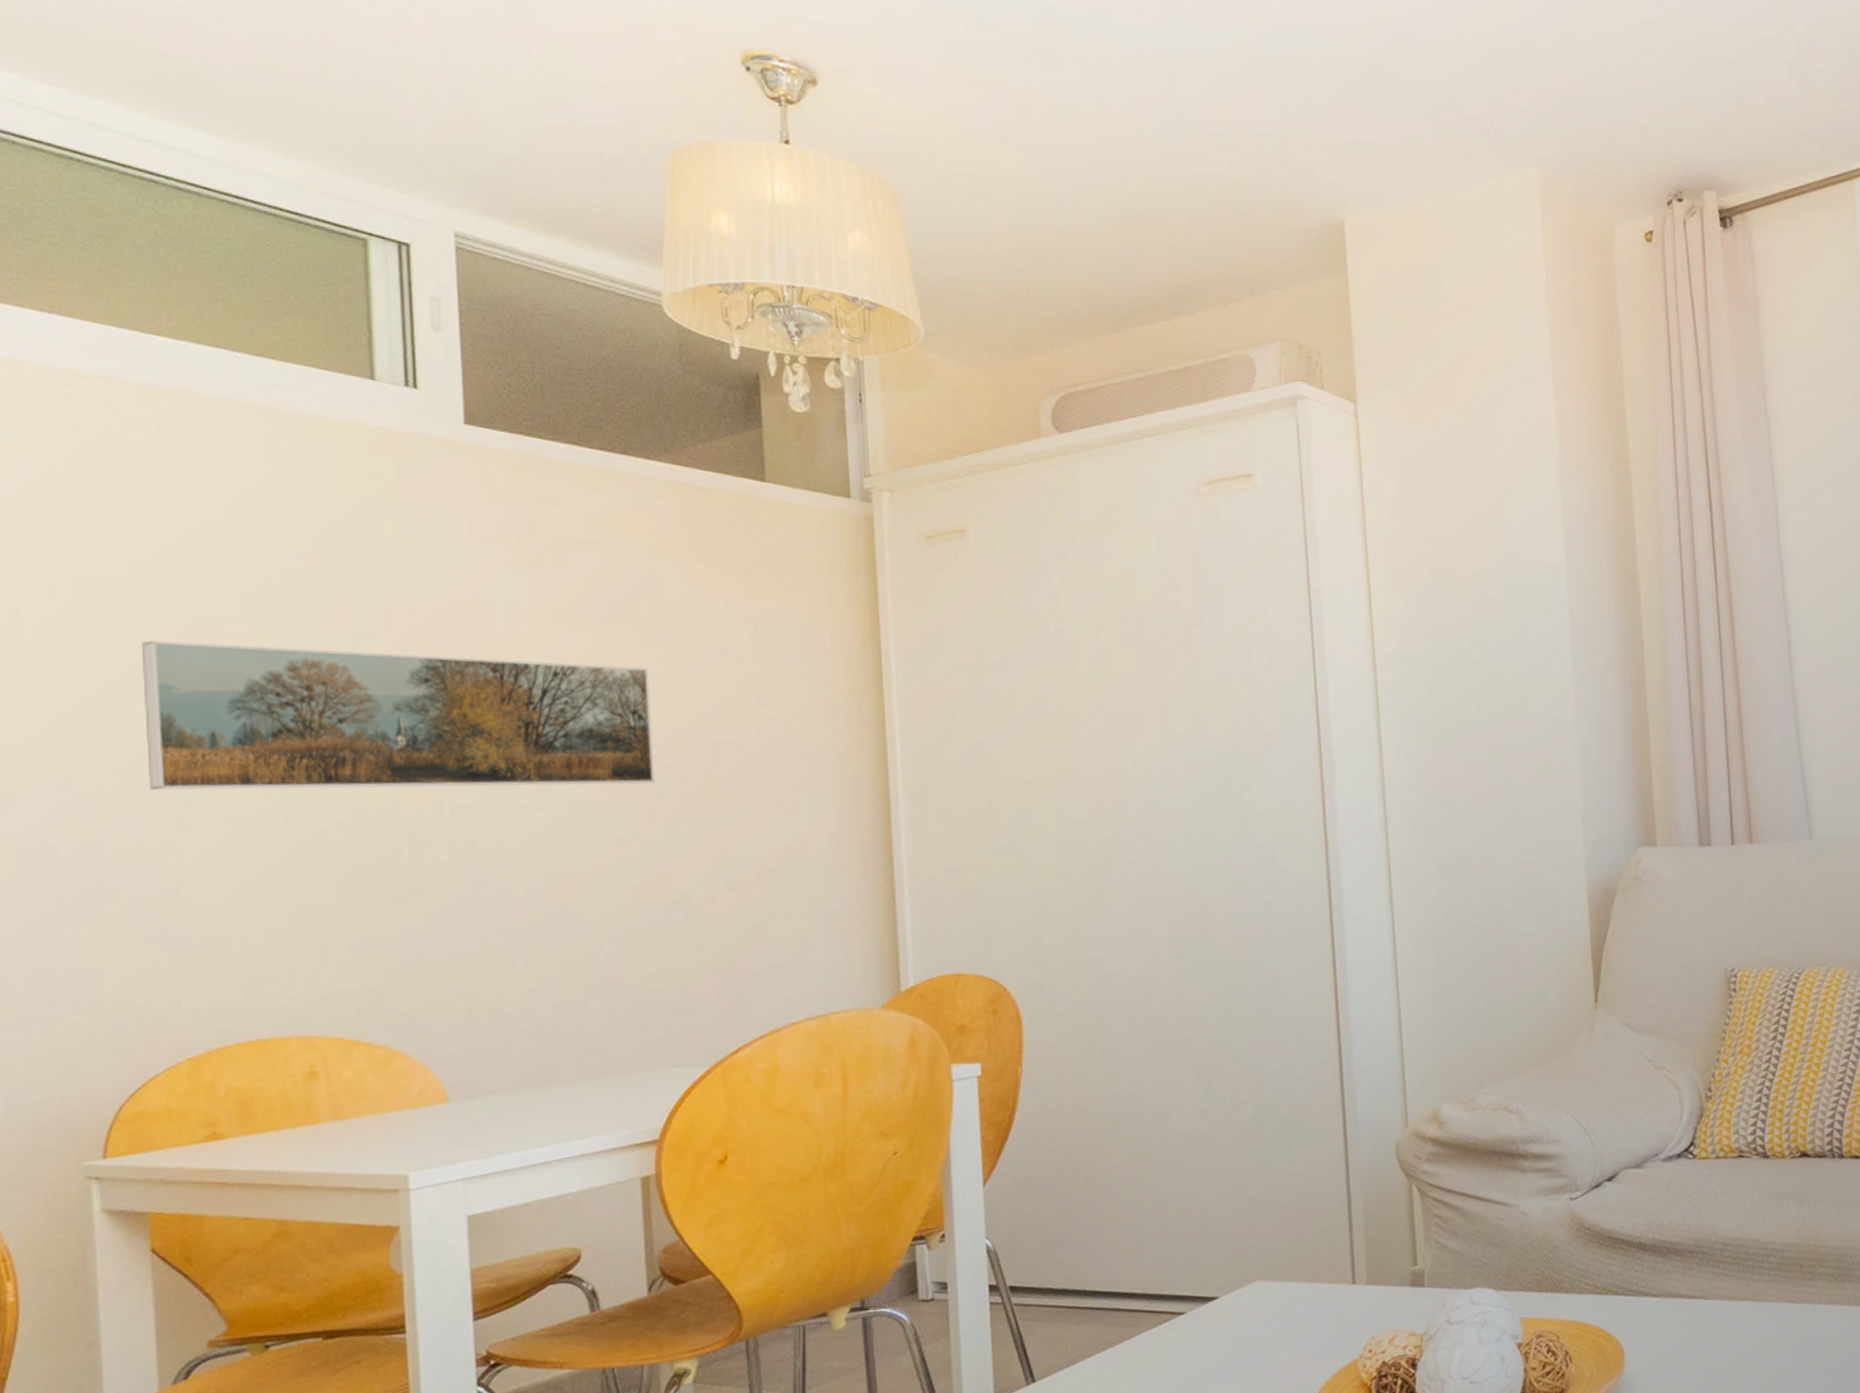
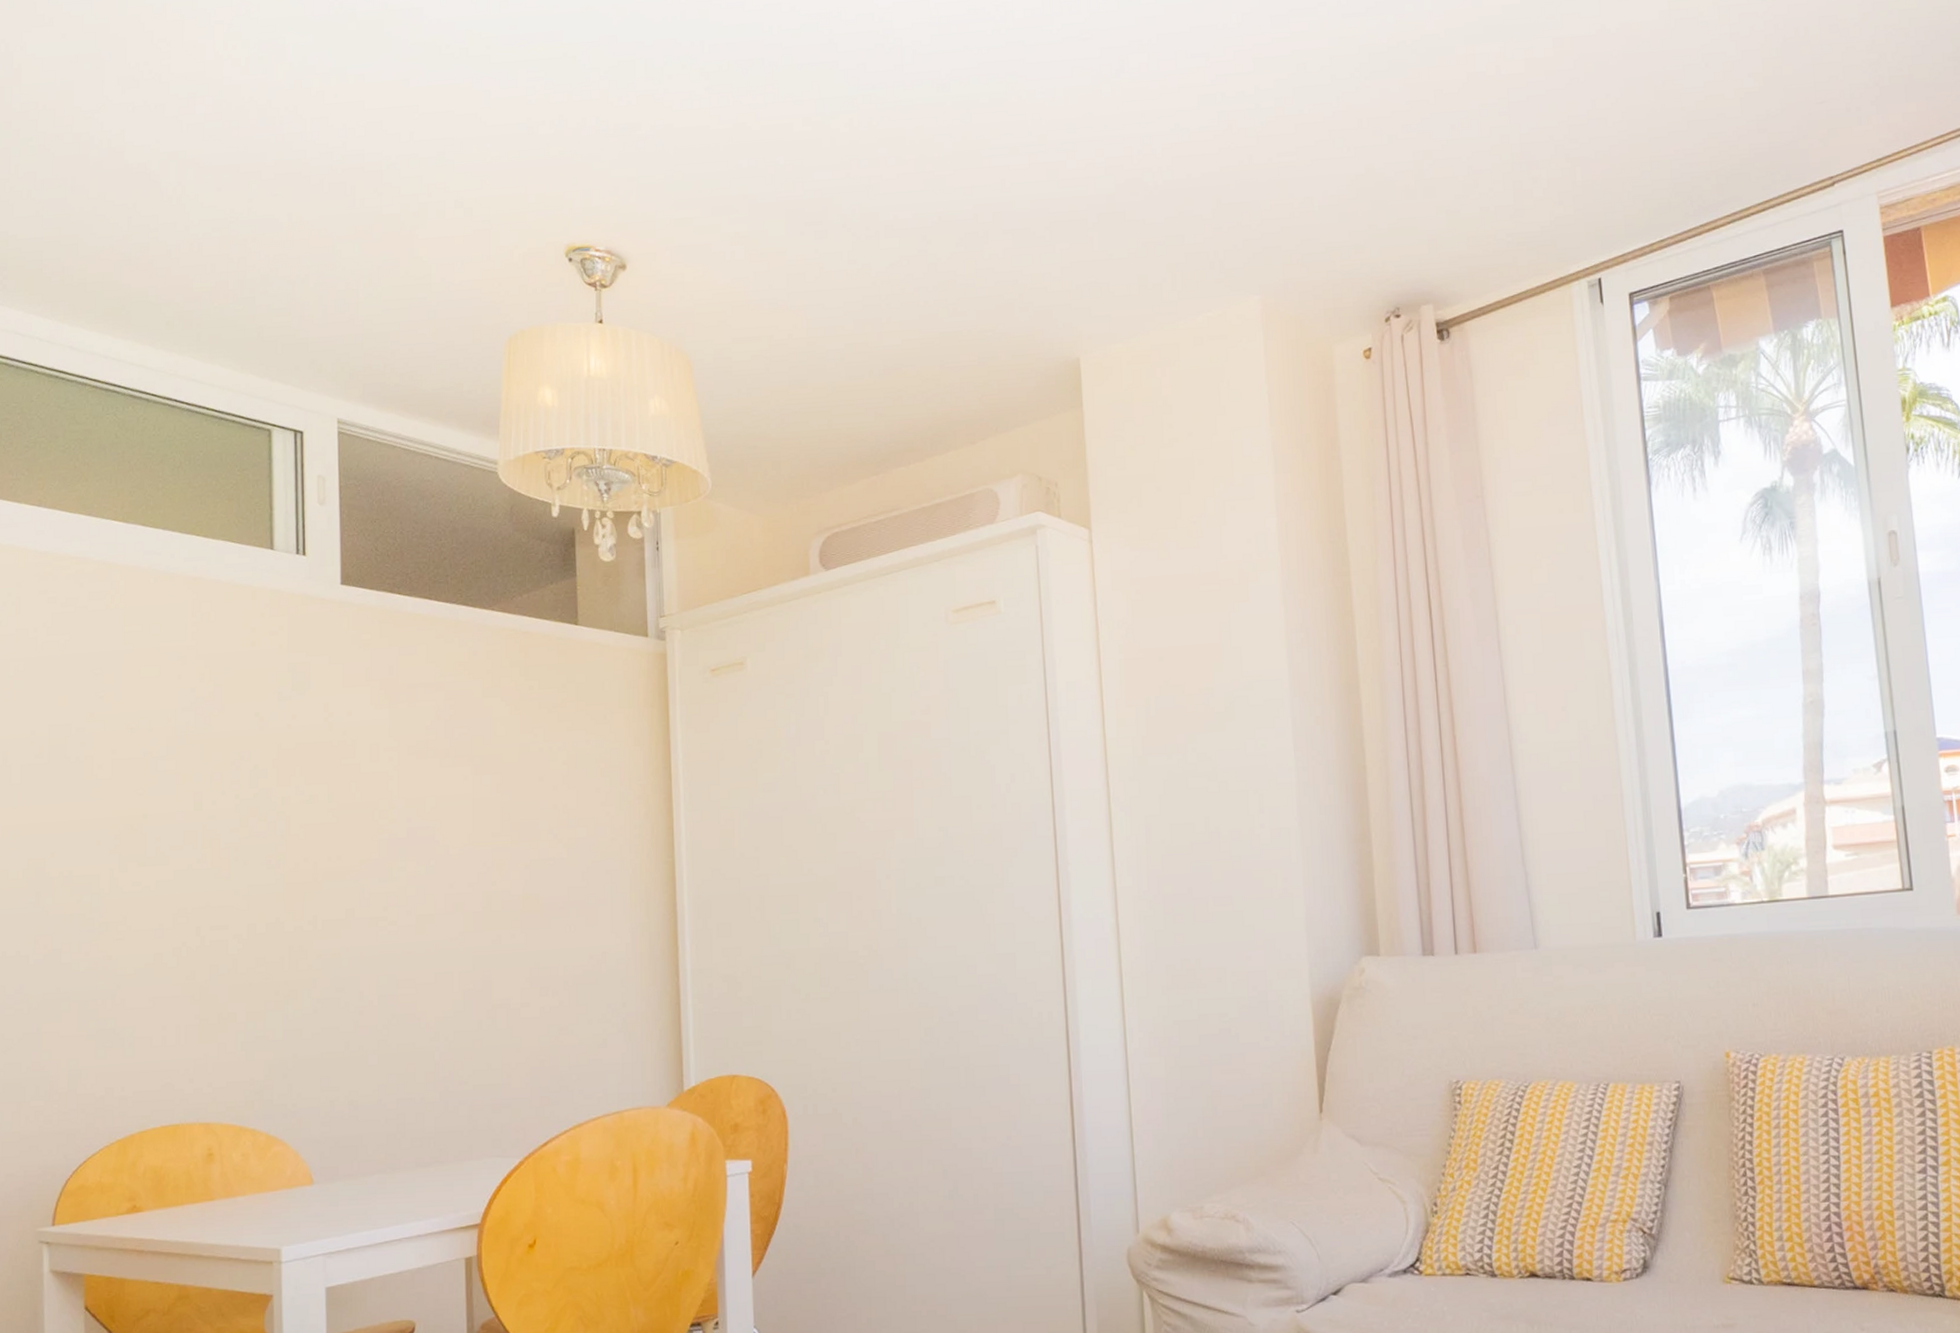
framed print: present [141,640,655,791] -> none [94,778,483,907]

